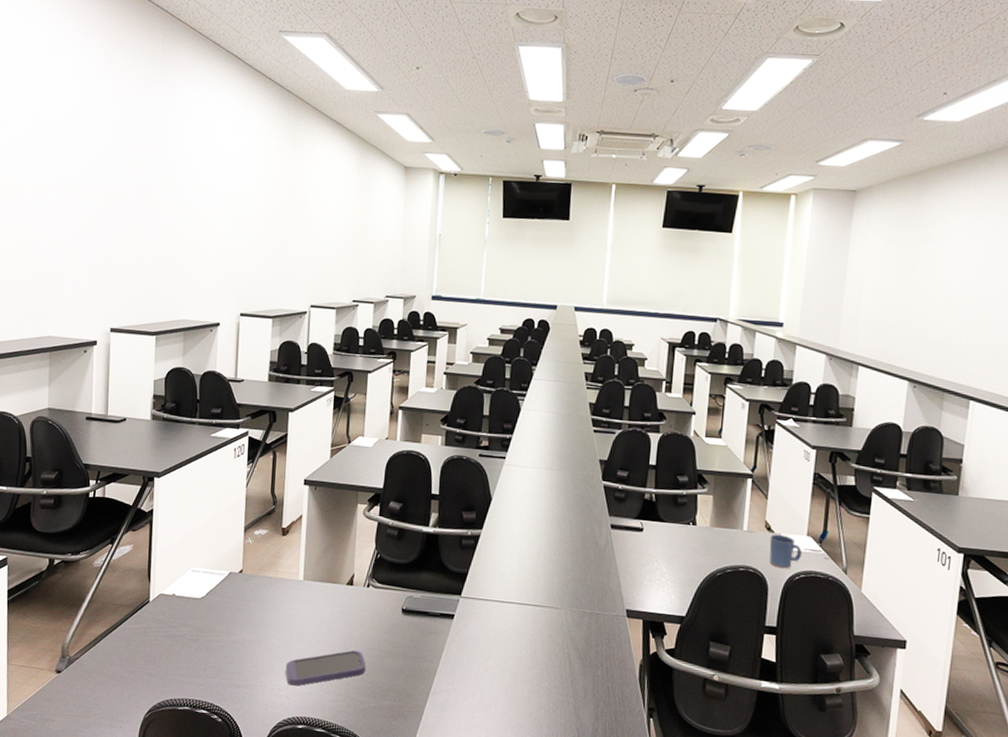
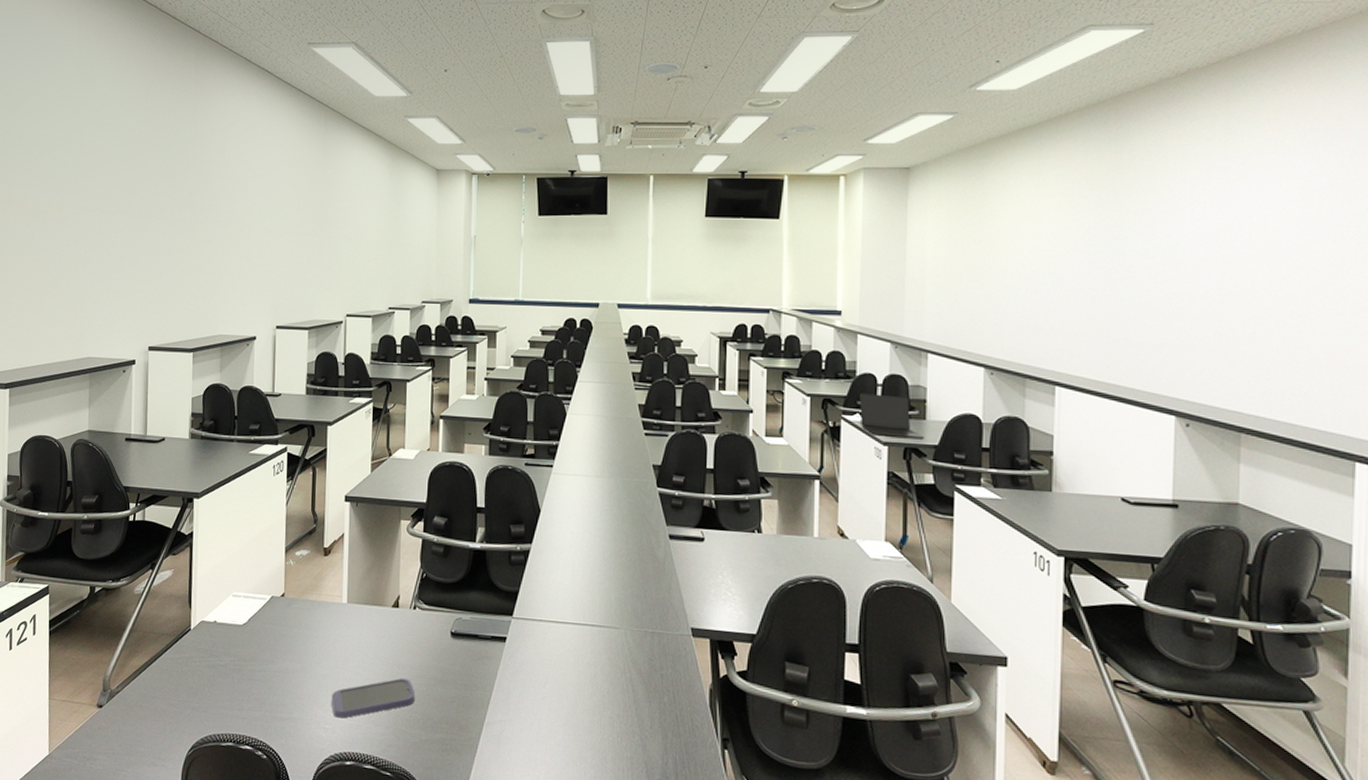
mug: present [769,534,802,569] -> none [844,540,880,579]
laptop: none [793,400,849,445] -> present [860,393,924,440]

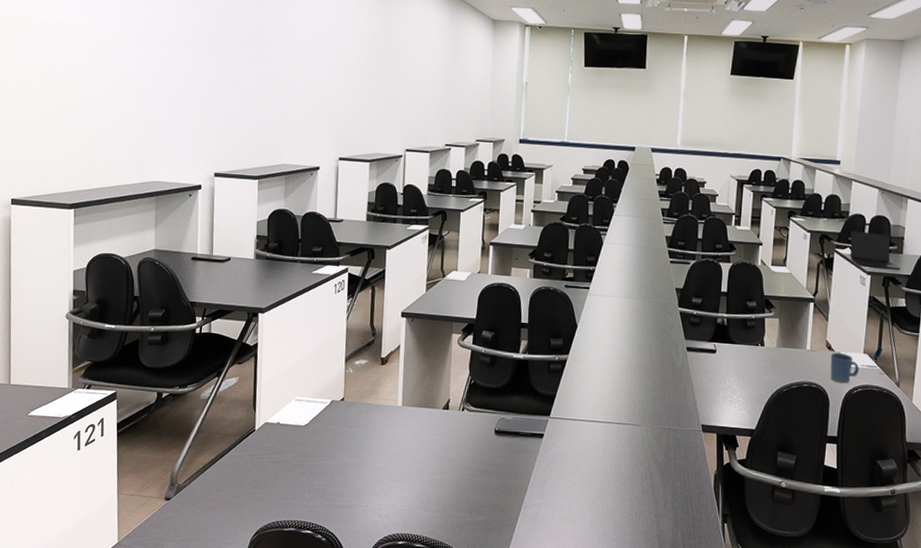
mobile phone: present [331,678,415,718] -> none [385,470,461,505]
mug: none [844,540,880,579] -> present [830,352,859,384]

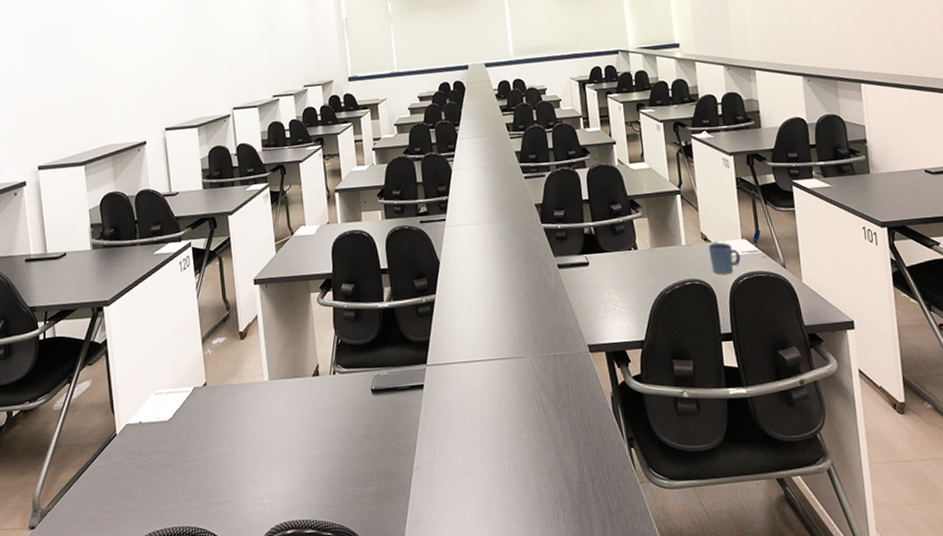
laptop: present [850,230,900,270] -> none [704,110,762,148]

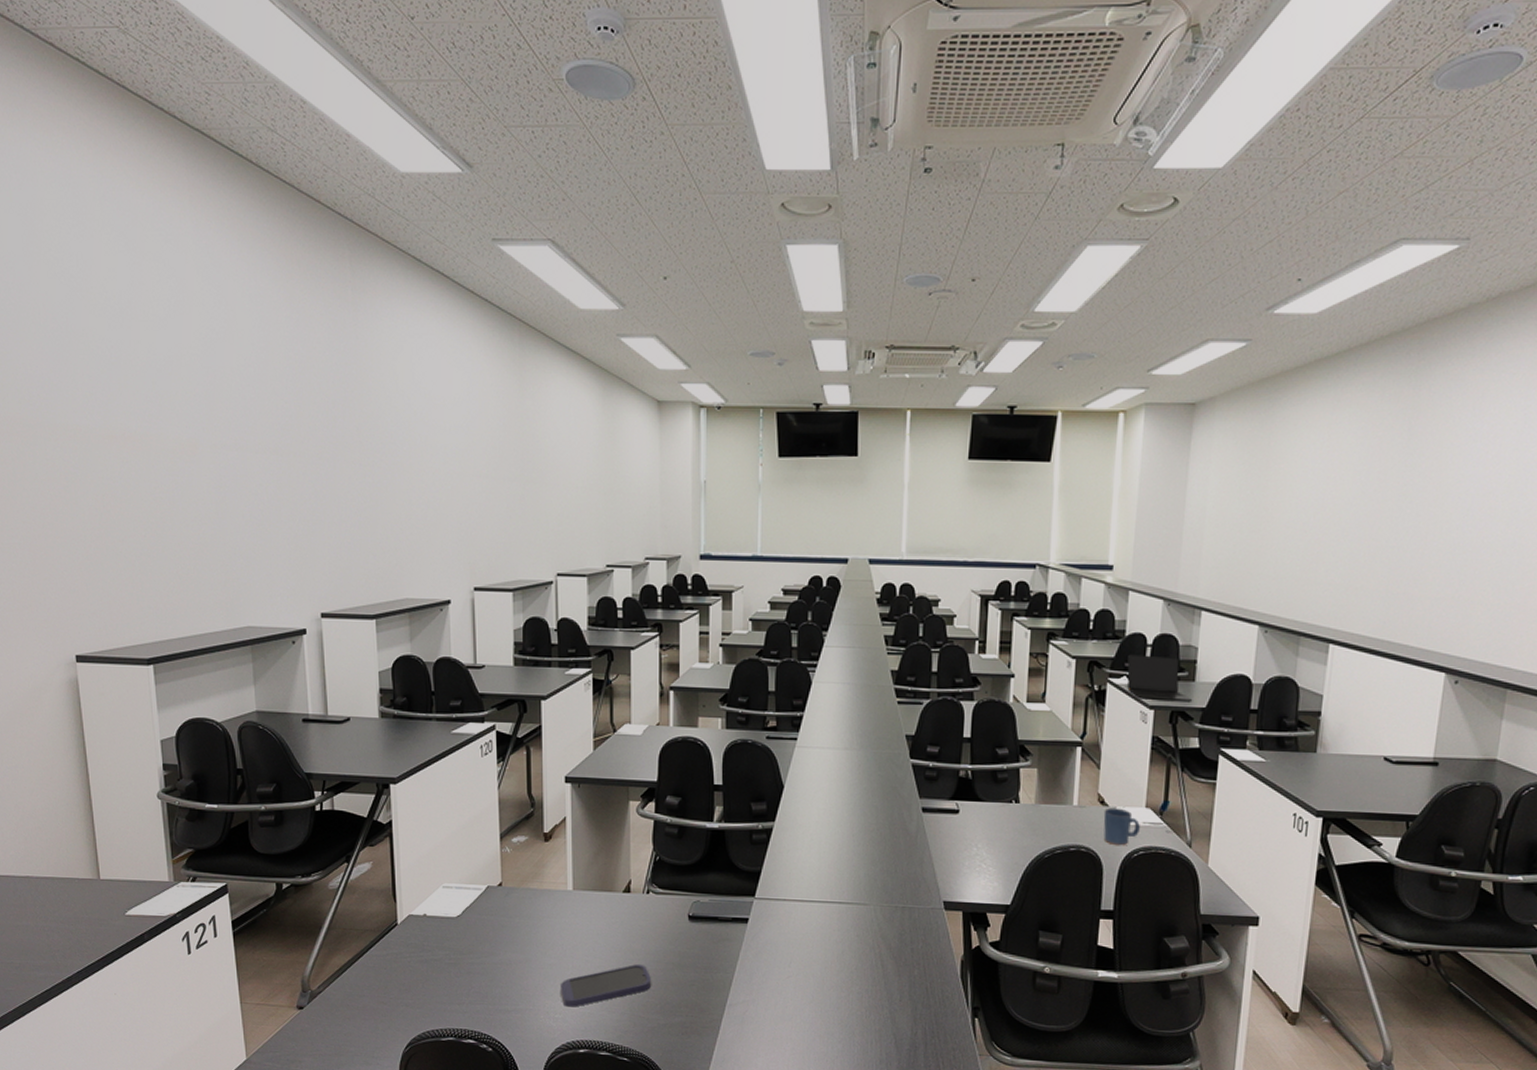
mobile phone: none [264,441,345,491] -> present [559,964,651,1007]
laptop: none [704,110,762,148] -> present [1127,654,1192,702]

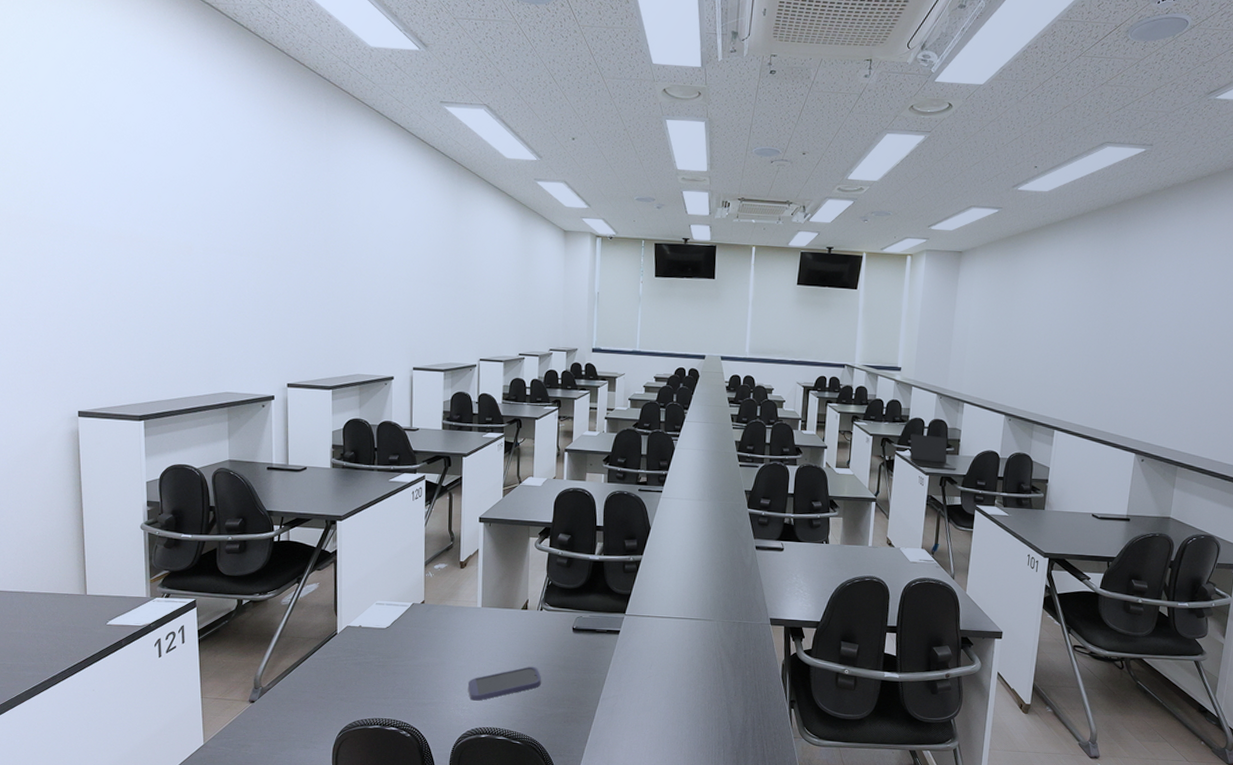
mug: present [1103,807,1140,846] -> none [890,548,917,578]

